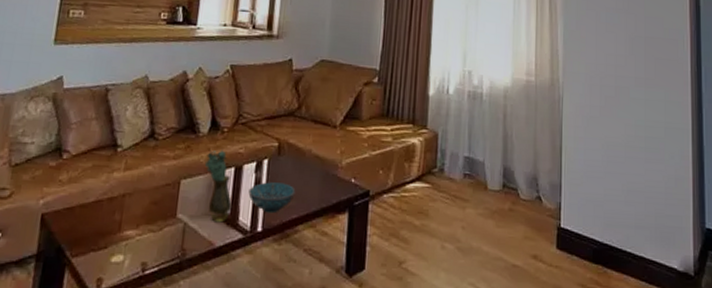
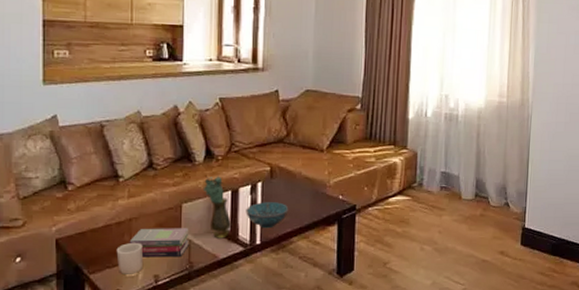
mug: none [103,222,134,260] -> present [116,242,144,274]
books: none [119,206,186,243] -> present [129,228,189,257]

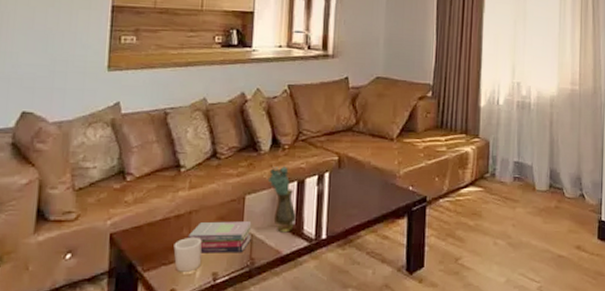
decorative bowl: present [246,202,289,229] -> none [312,193,357,222]

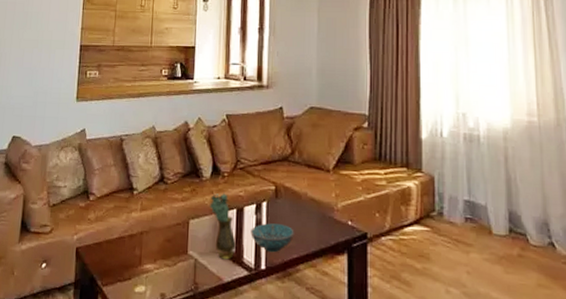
mug: present [173,237,202,272] -> none [127,256,152,291]
books: present [187,221,252,253] -> none [139,243,195,277]
decorative bowl: none [312,193,357,222] -> present [250,223,294,253]

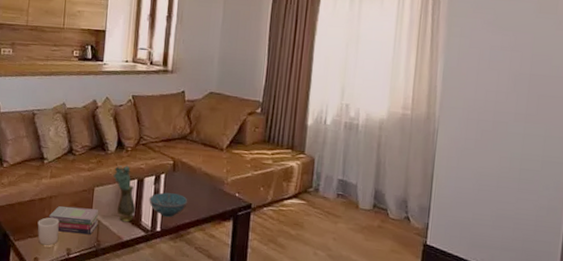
mug: none [127,256,152,291] -> present [37,217,59,246]
books: none [139,243,195,277] -> present [48,206,99,235]

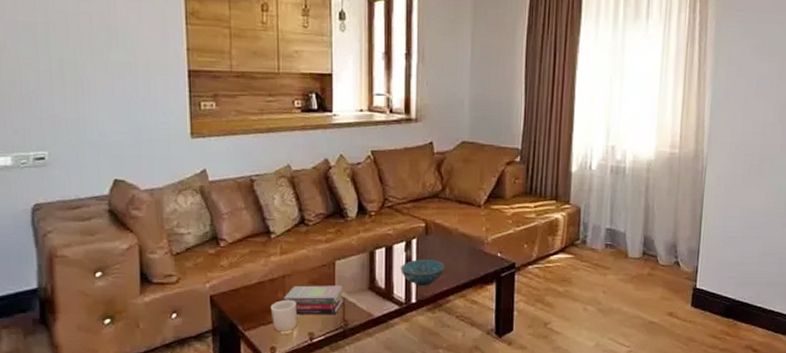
vase: present [113,164,136,222] -> none [356,231,385,296]

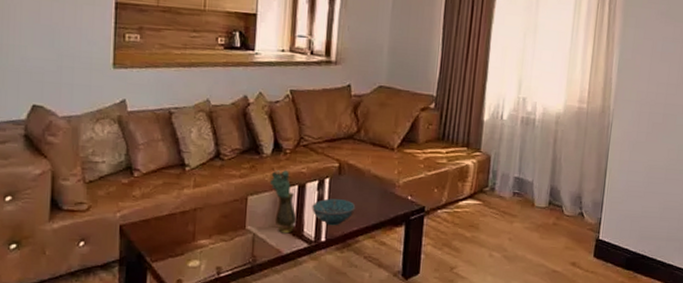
mug: present [270,299,298,332] -> none [179,232,207,265]
books: present [283,285,343,315] -> none [193,219,254,250]
vase: none [356,231,385,296] -> present [269,168,297,234]

